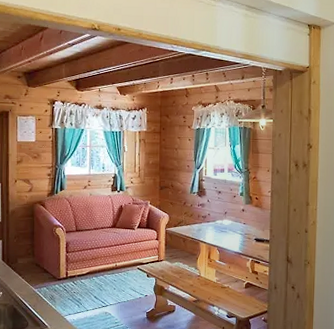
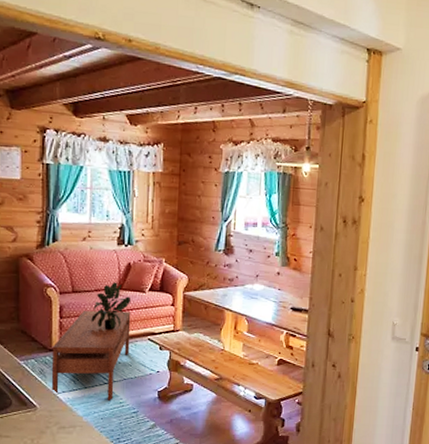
coffee table: none [60,245,123,321] -> present [51,310,131,400]
potted plant: none [91,221,124,262] -> present [91,282,132,331]

